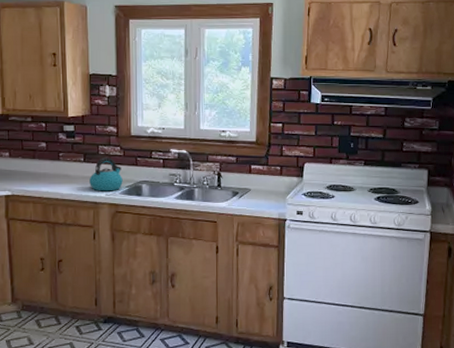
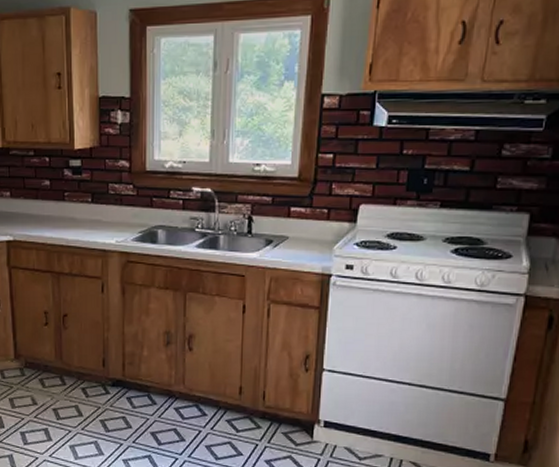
kettle: present [89,157,123,192] -> none [98,197,135,238]

